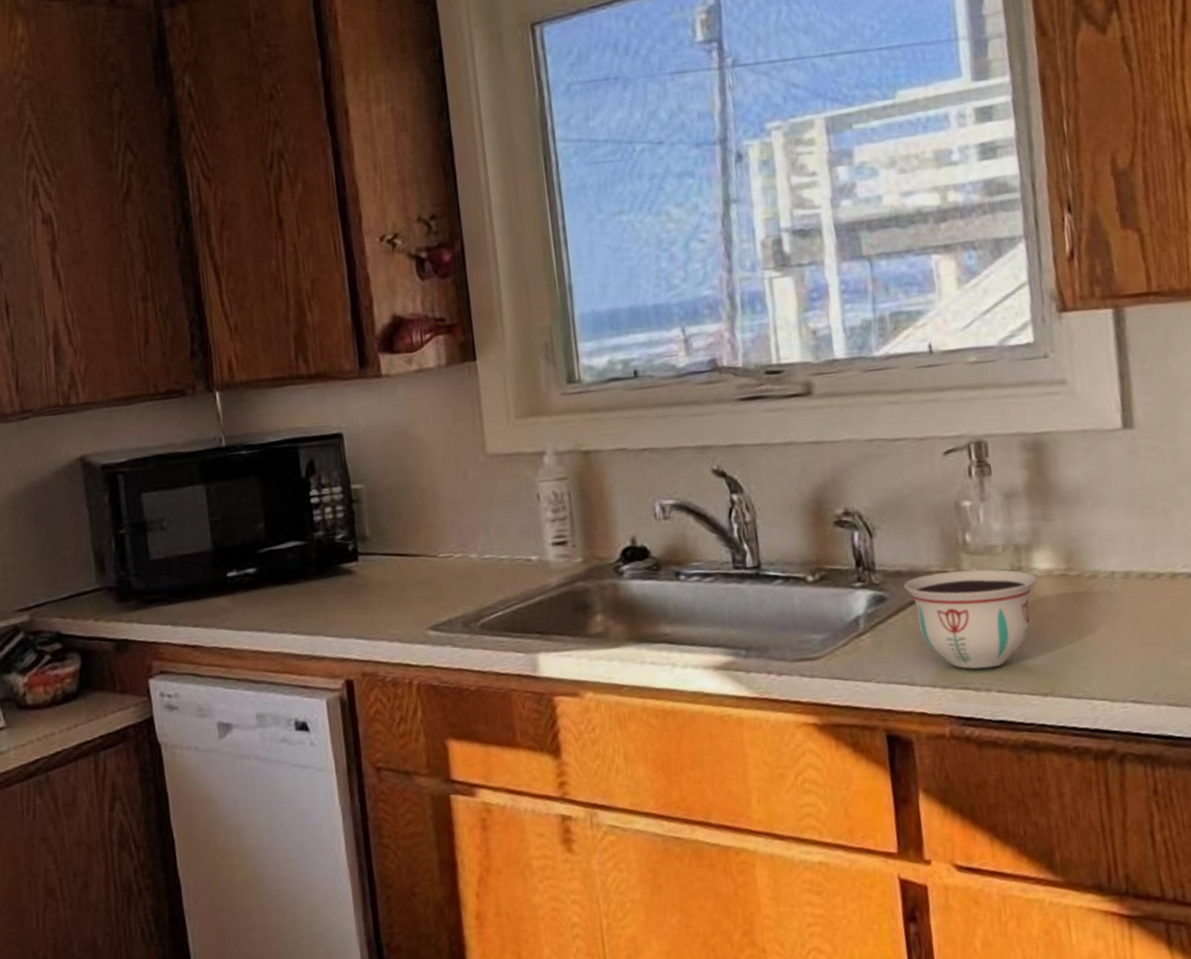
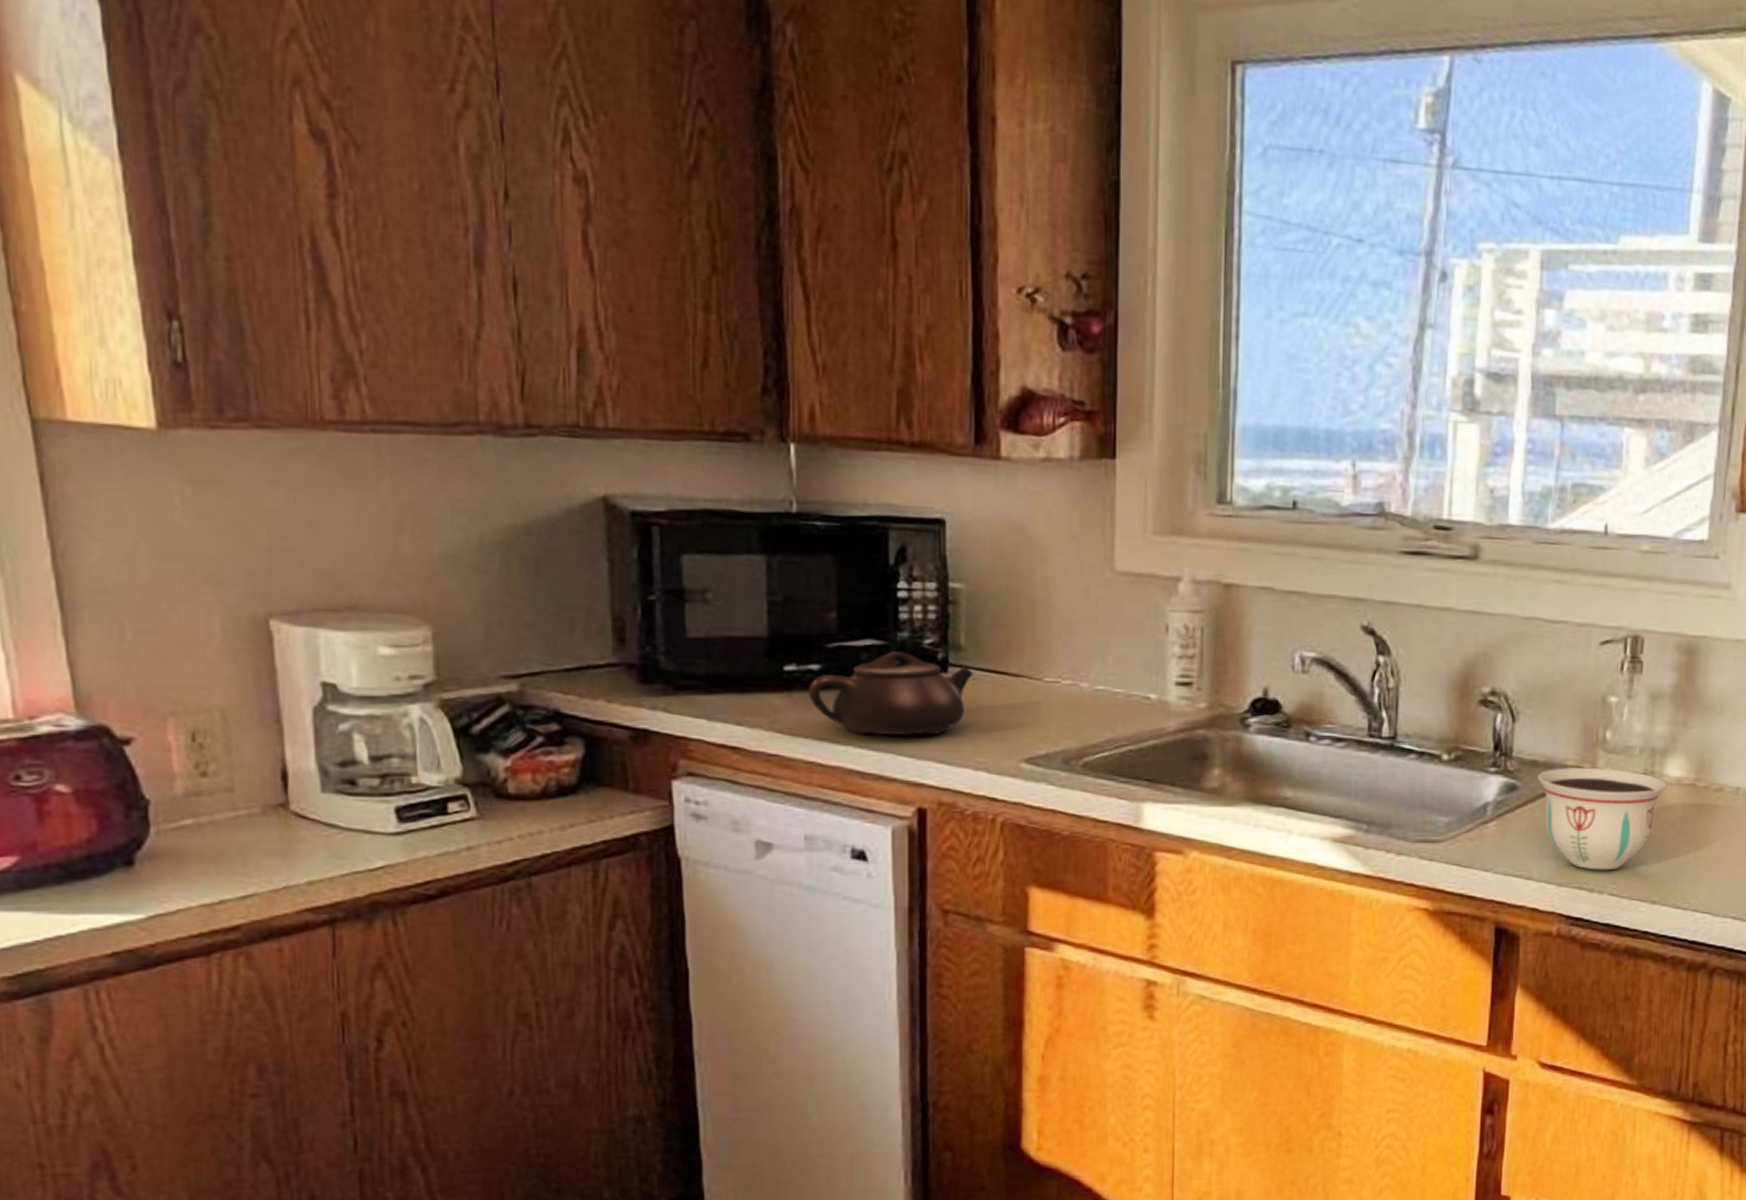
teapot: none [247,548,380,623] -> present [807,651,974,735]

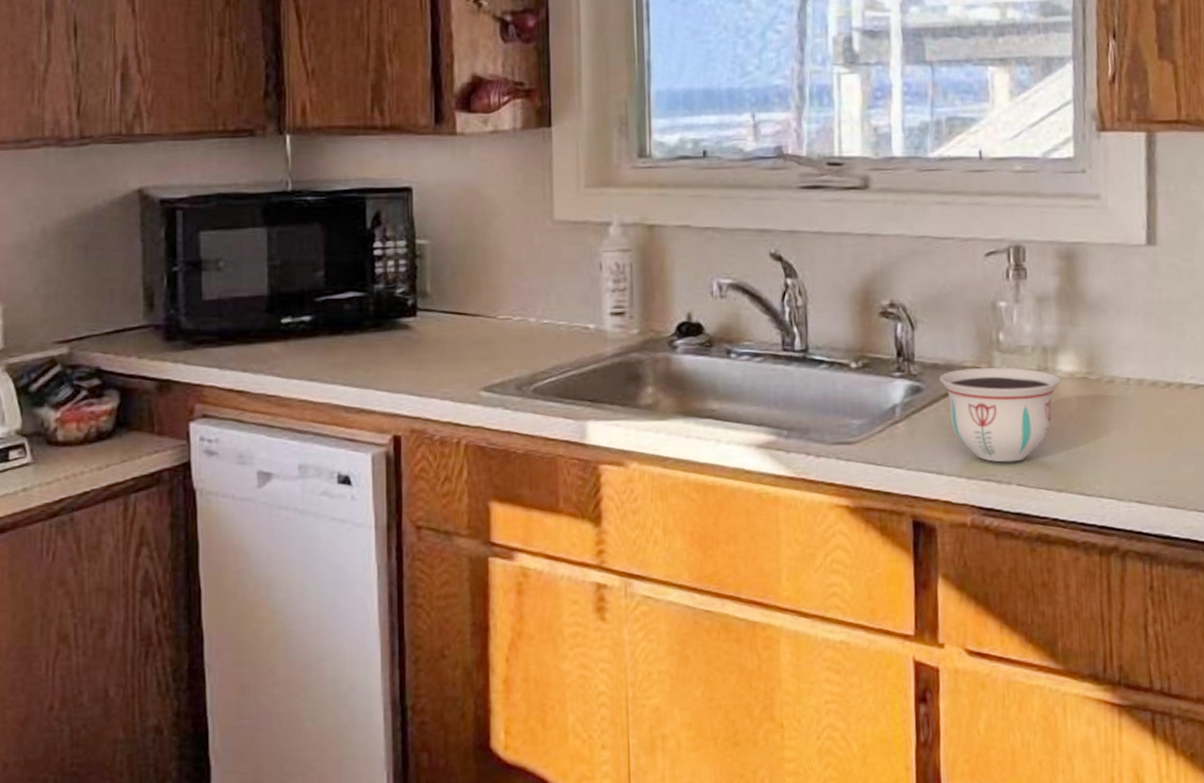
teapot: present [807,651,974,735] -> none [301,301,439,374]

